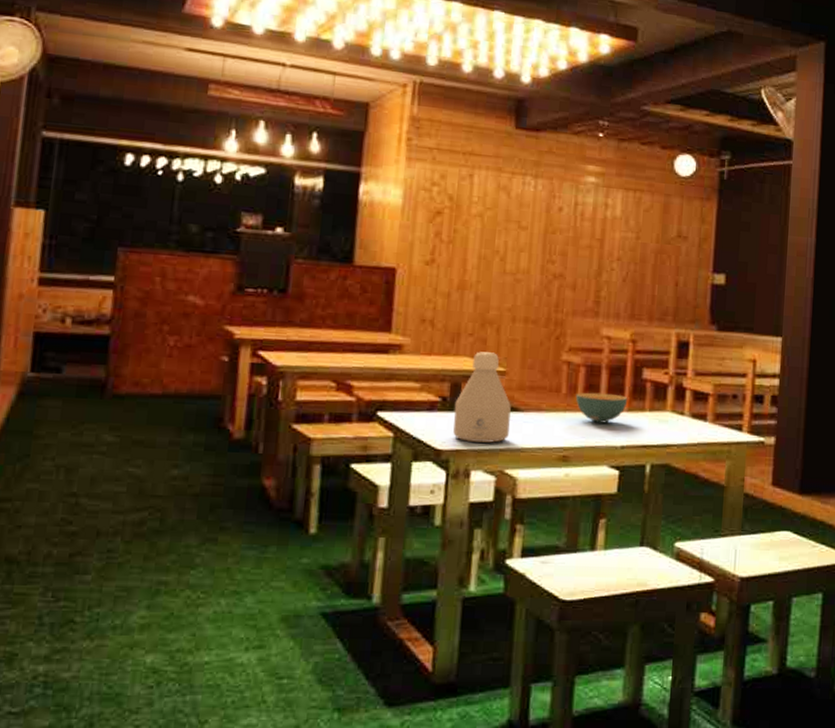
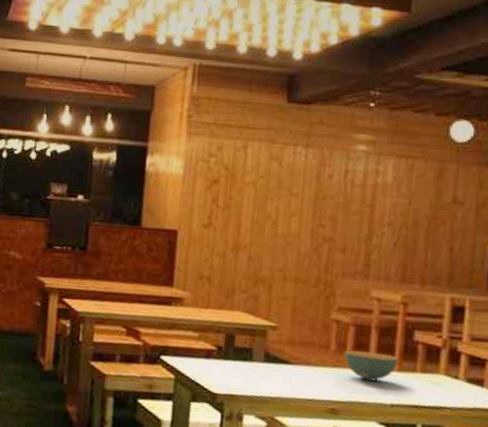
bottle: present [453,351,511,443] -> none [227,307,282,391]

